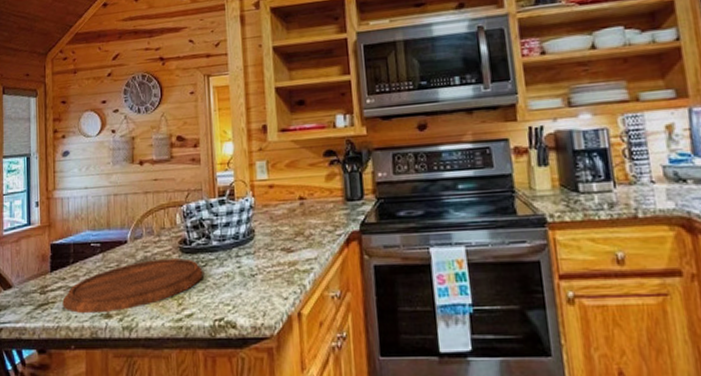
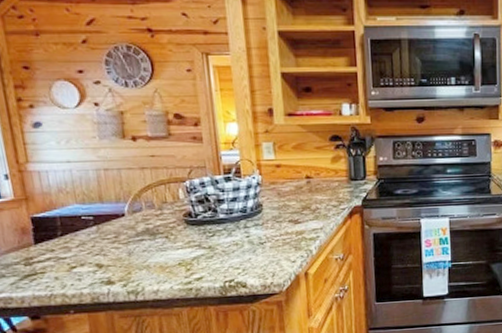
cutting board: present [62,258,203,314] -> none [53,229,211,282]

